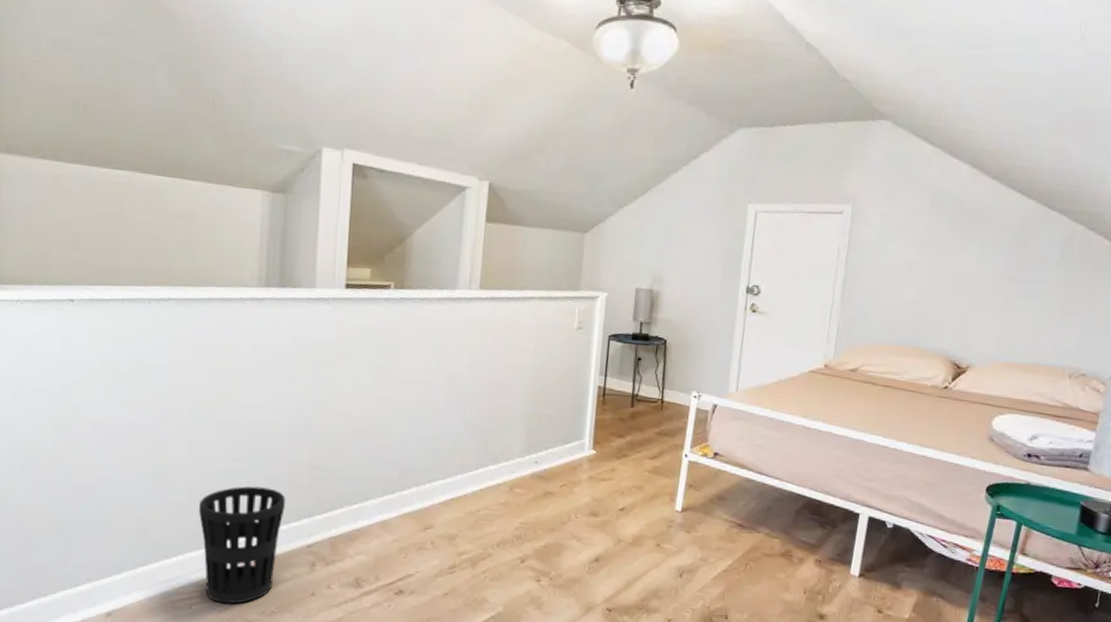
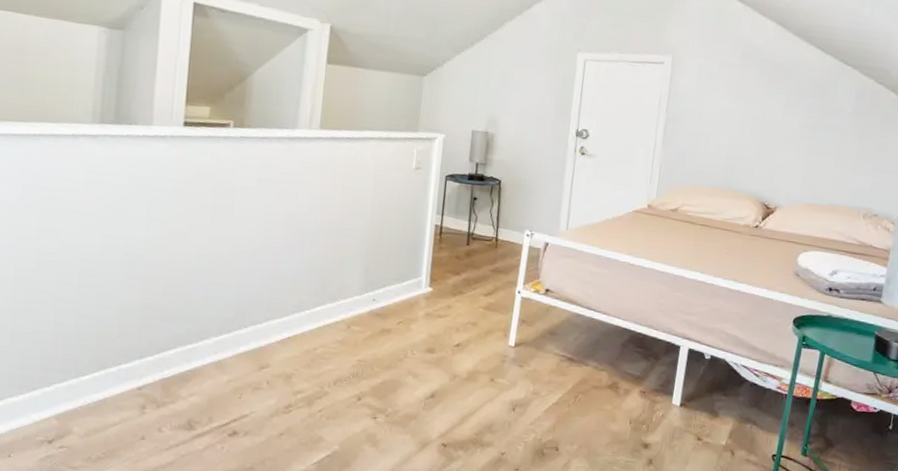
wastebasket: present [198,486,285,604] -> none [21,327,116,451]

